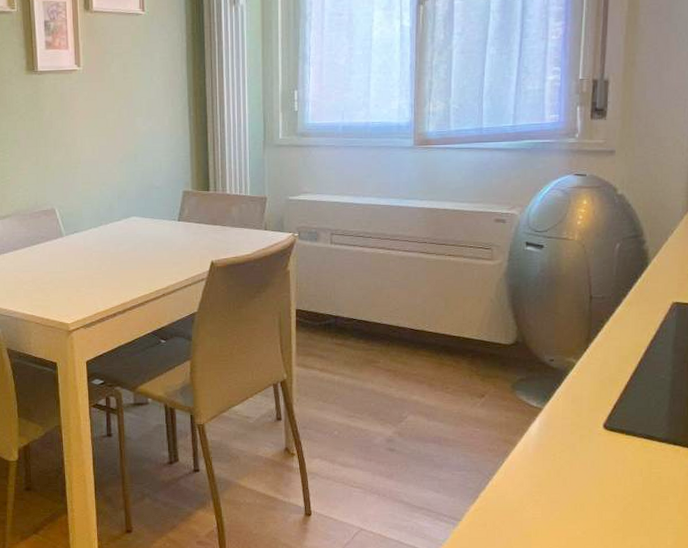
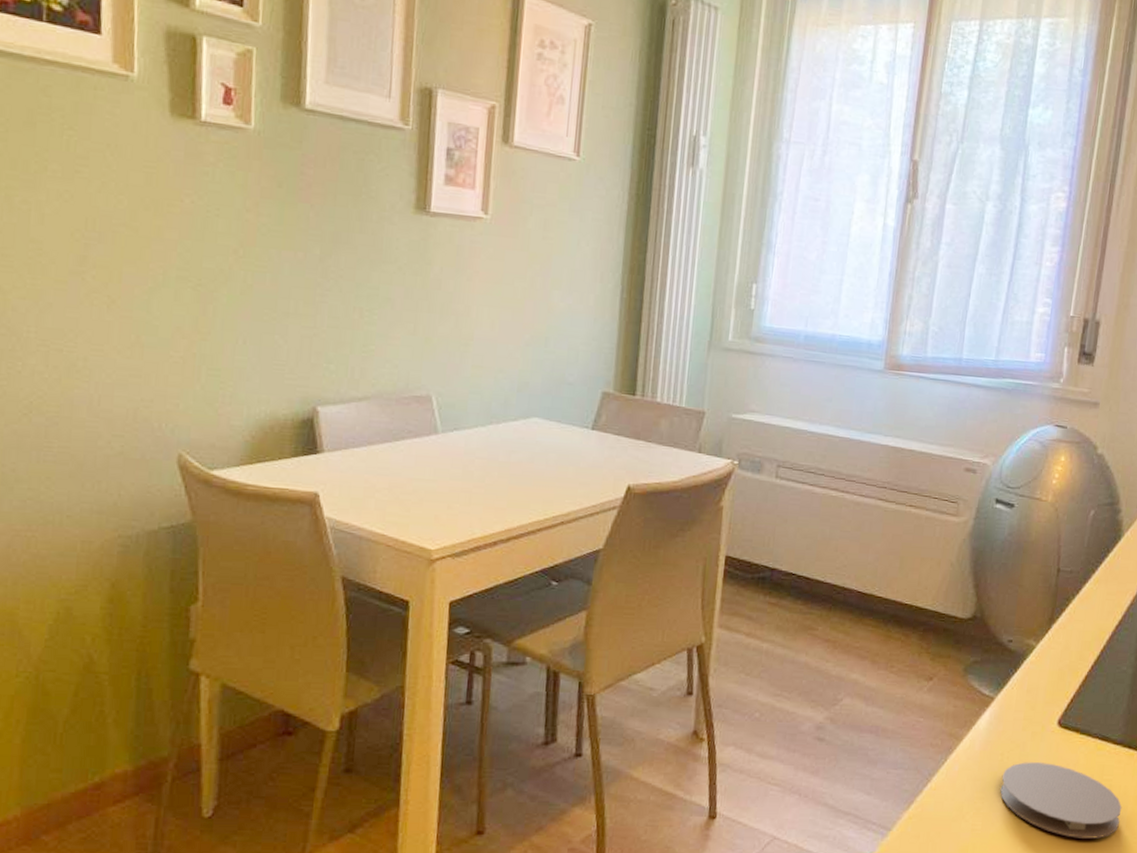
coaster: none [555,460,673,523] -> present [1000,762,1122,839]

